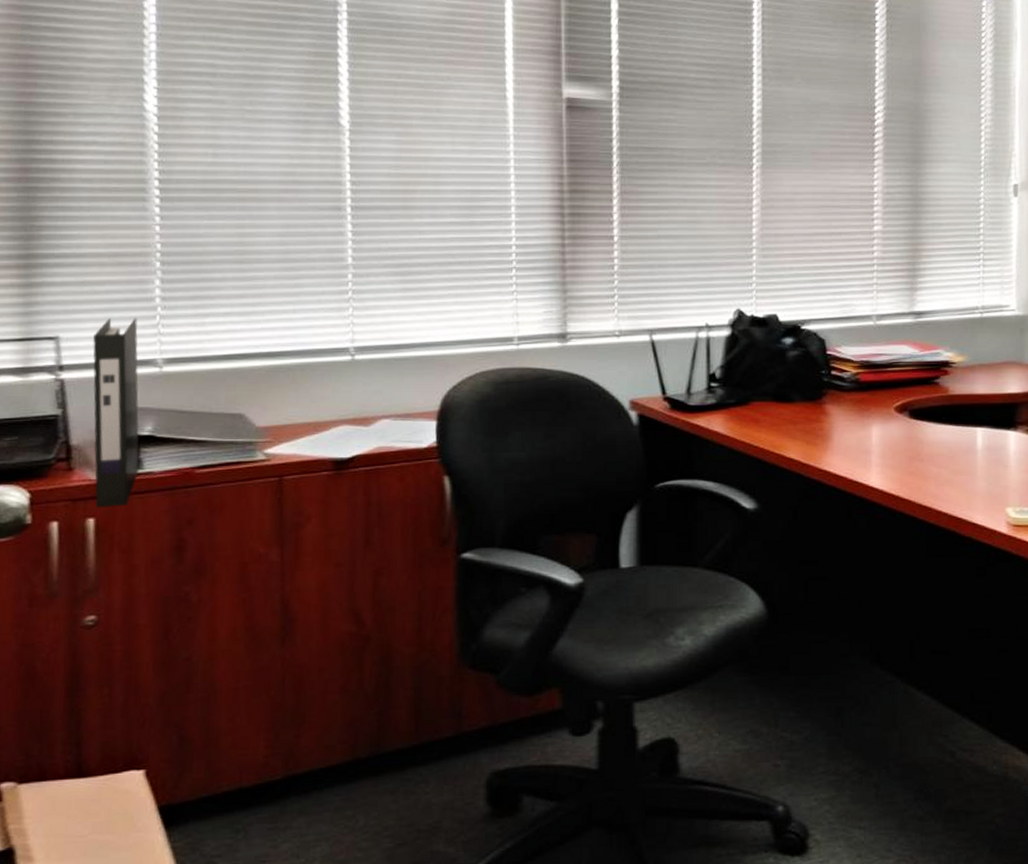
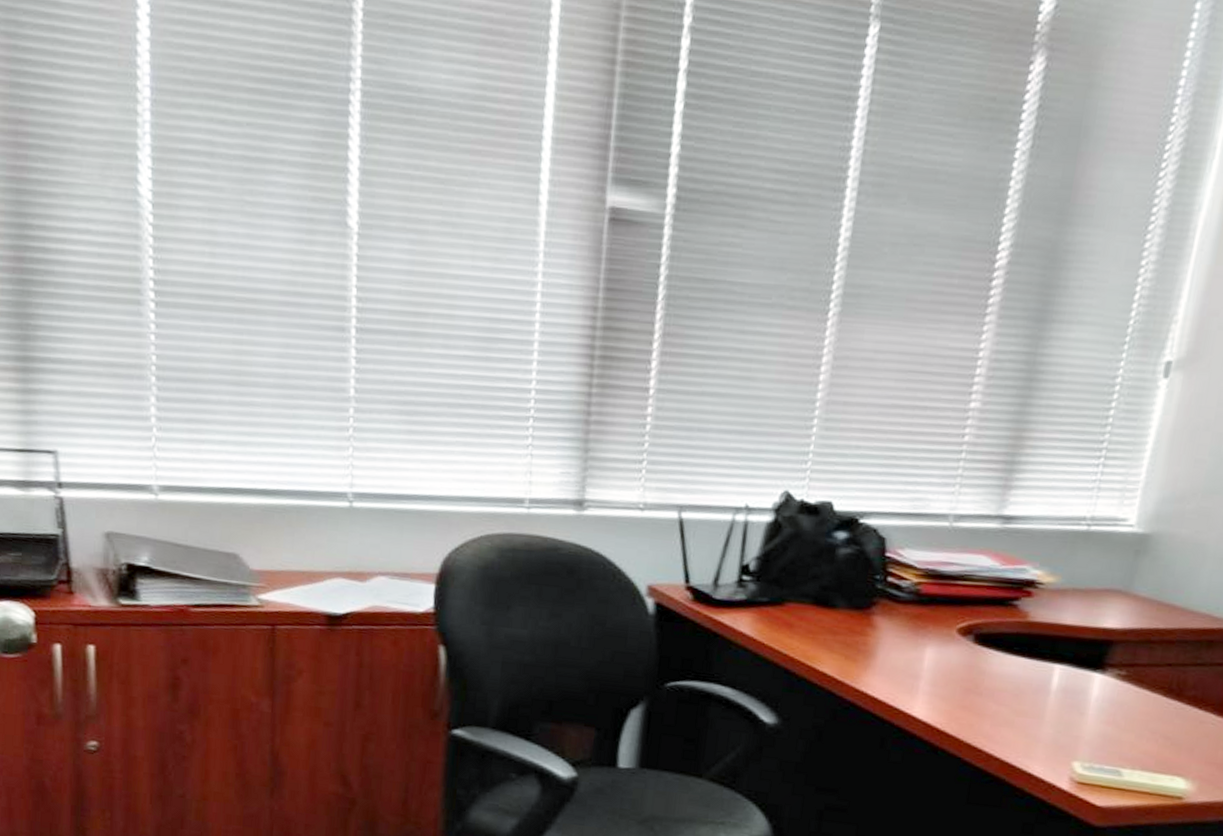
binder: present [92,317,140,509] -> none [89,435,137,637]

